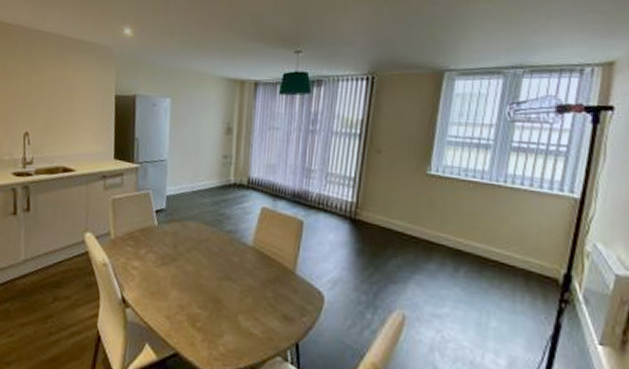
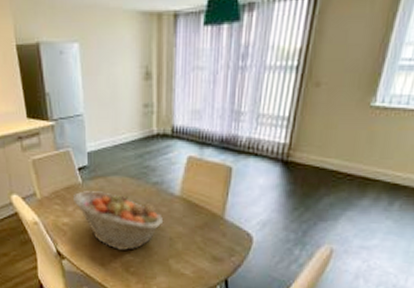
fruit basket: none [147,234,235,302] -> present [73,191,164,250]

